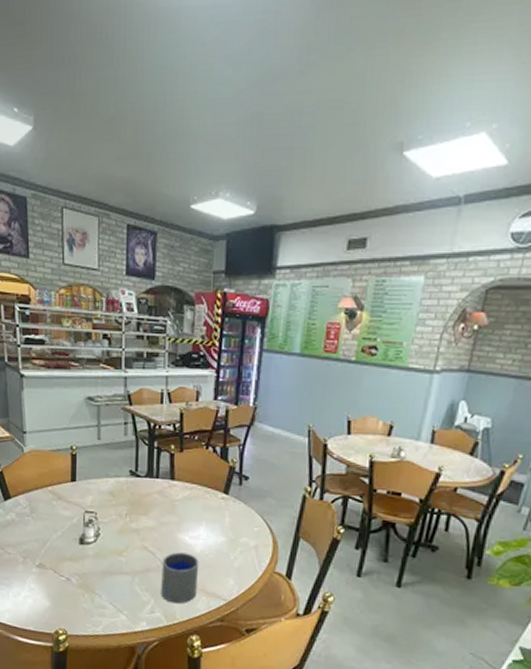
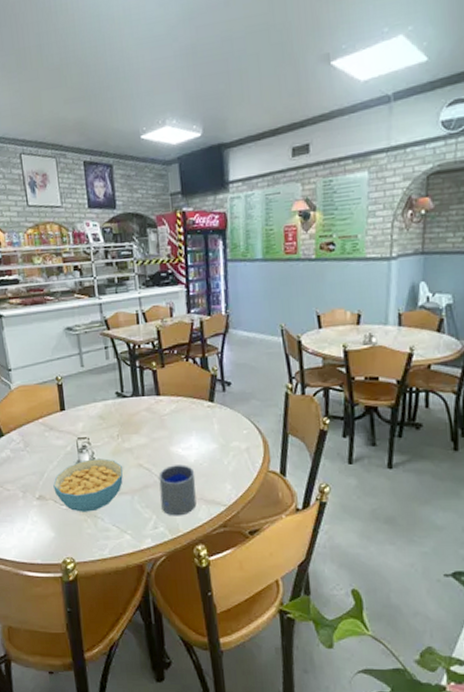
cereal bowl: none [55,534,128,587] -> present [53,458,124,512]

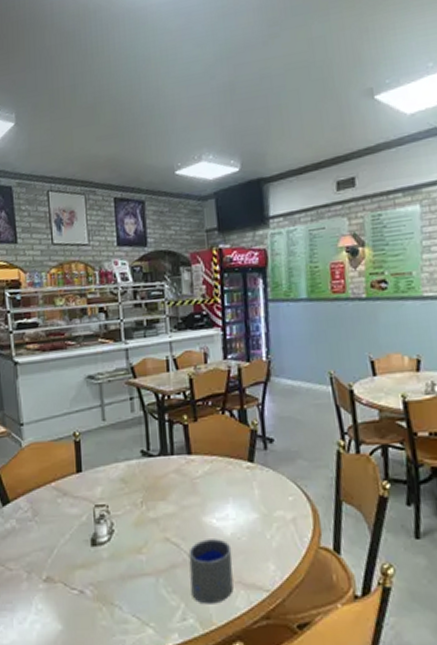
cereal bowl: present [53,458,124,512] -> none [64,531,147,598]

